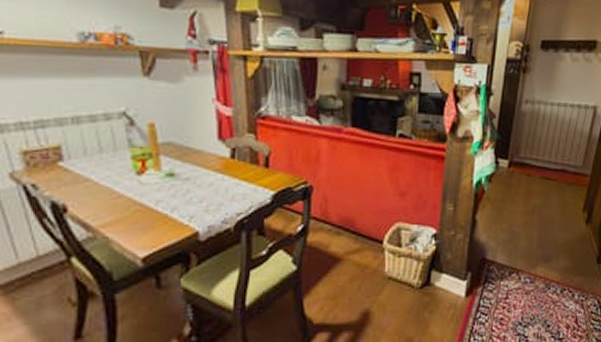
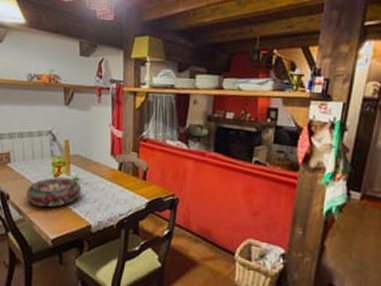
decorative bowl: none [94,173,181,217] -> present [26,177,82,207]

